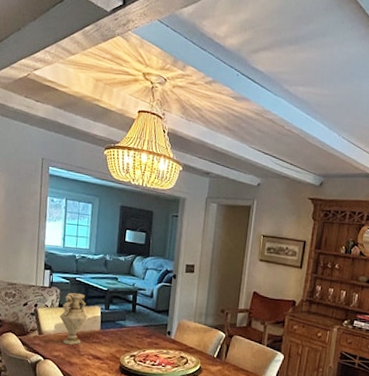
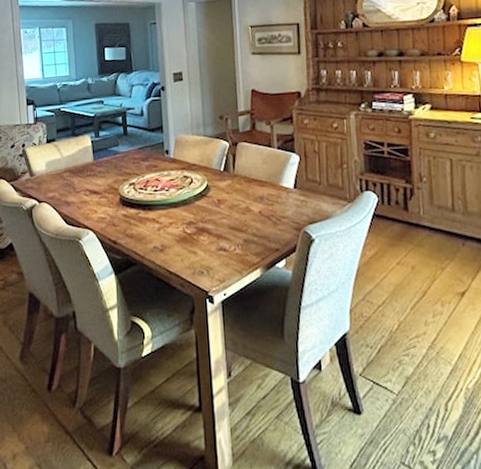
vase: present [60,293,87,345] -> none [49,125,78,182]

